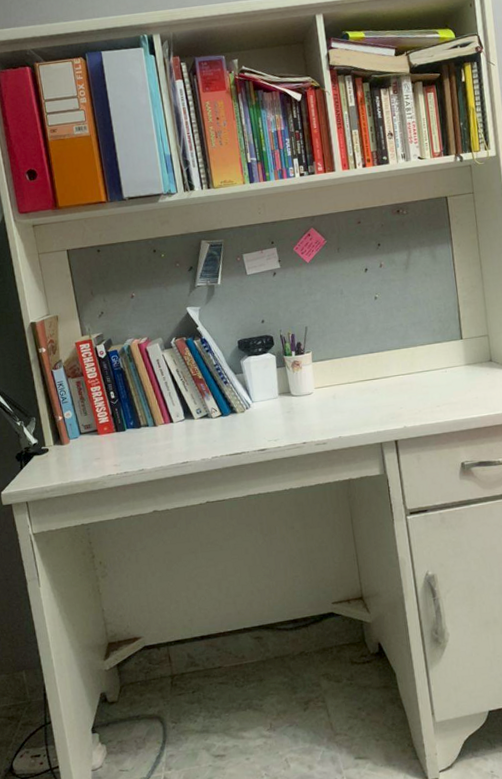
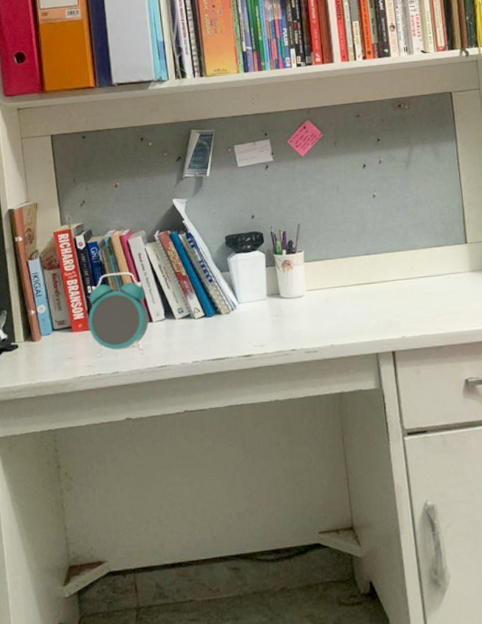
alarm clock: none [112,377,170,457] -> present [88,271,149,358]

